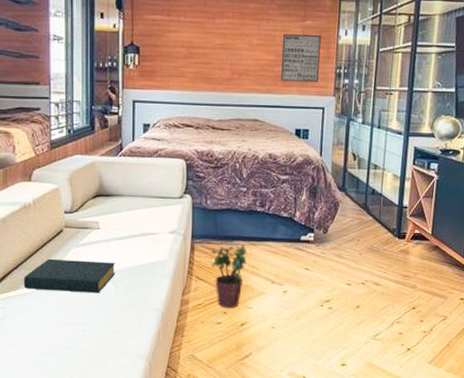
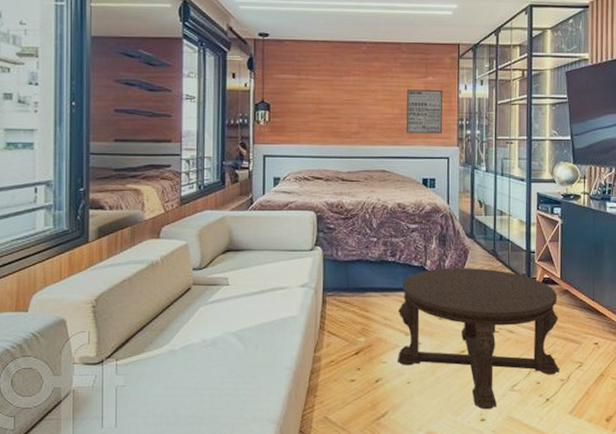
hardback book: present [23,258,116,293] -> none [147,318,245,354]
potted plant: present [211,245,247,309] -> none [343,296,380,364]
coffee table: none [263,220,427,356] -> present [397,268,559,410]

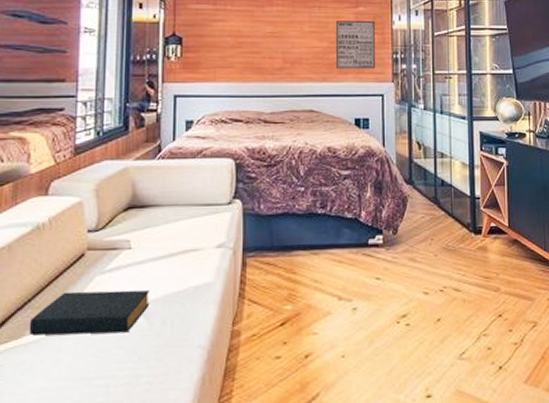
hardback book: none [147,318,245,354] -> present [28,290,150,336]
coffee table: present [397,268,559,410] -> none [329,218,512,384]

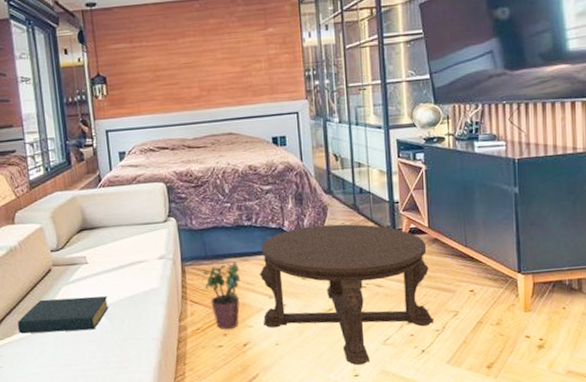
potted plant: none [266,255,309,337] -> present [203,262,241,330]
coffee table: none [329,218,512,384] -> present [259,223,434,366]
wall art: present [335,21,375,70] -> none [246,41,288,92]

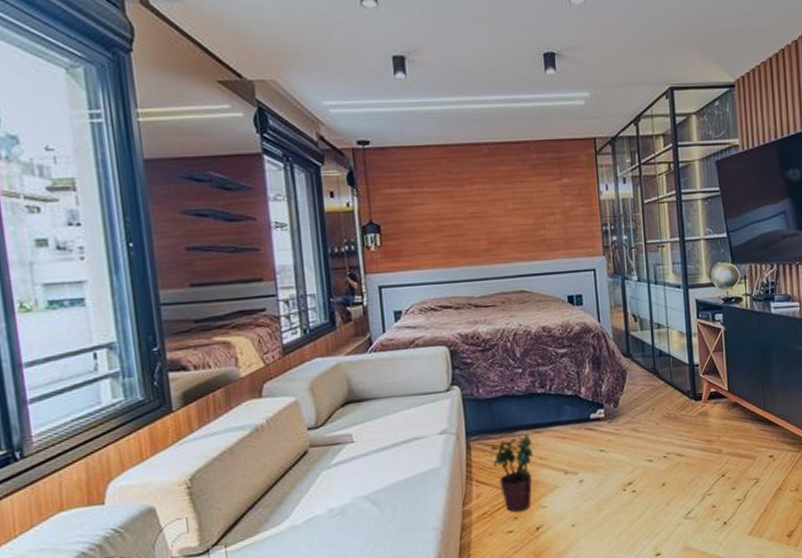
hardback book: present [17,296,109,334] -> none [261,480,379,533]
coffee table: present [259,223,434,366] -> none [553,389,735,543]

